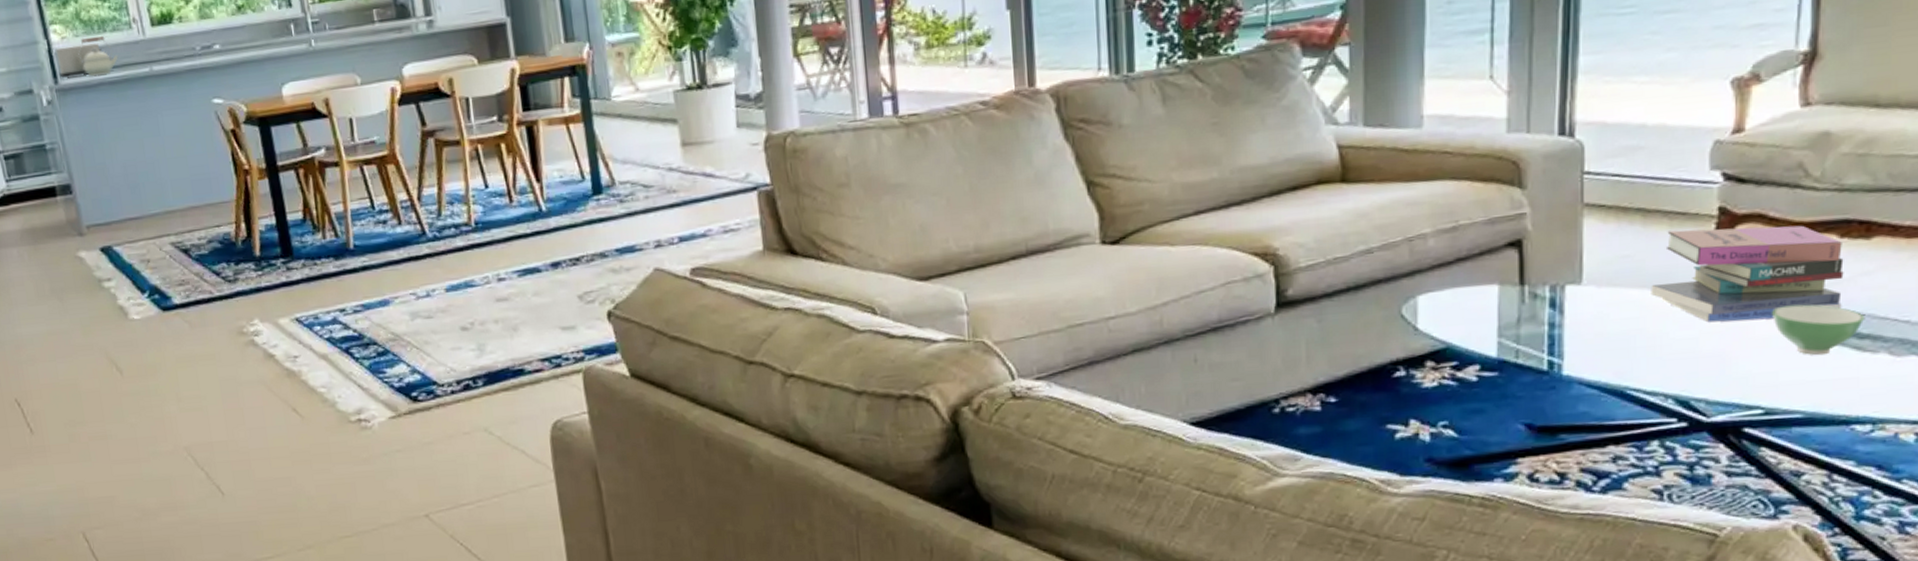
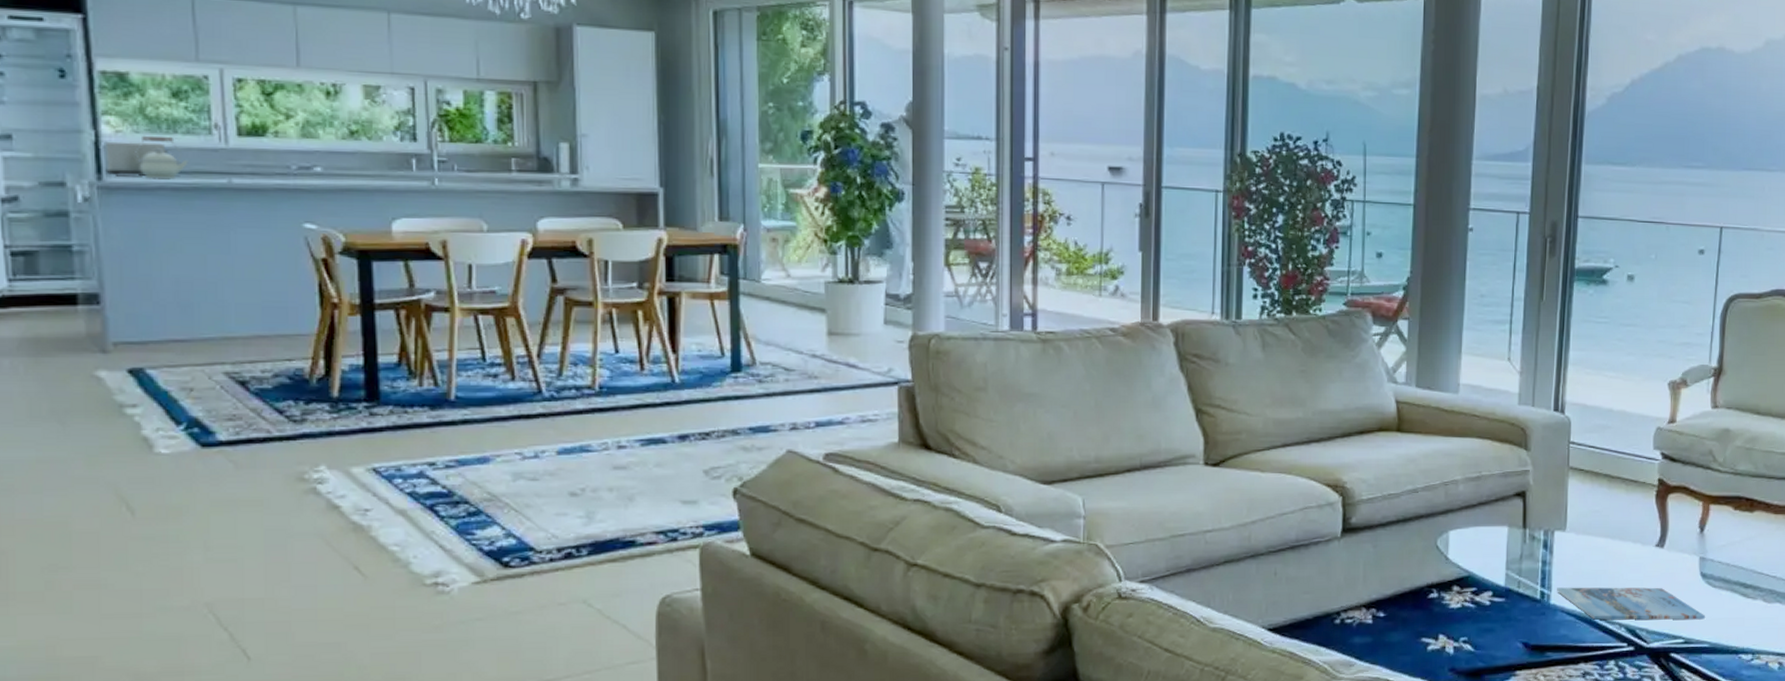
magazine: none [1571,346,1797,392] -> present [1557,587,1706,620]
books: present [1651,225,1844,323] -> none [1612,494,1736,569]
bowl: present [1772,304,1865,356] -> none [1691,559,1749,599]

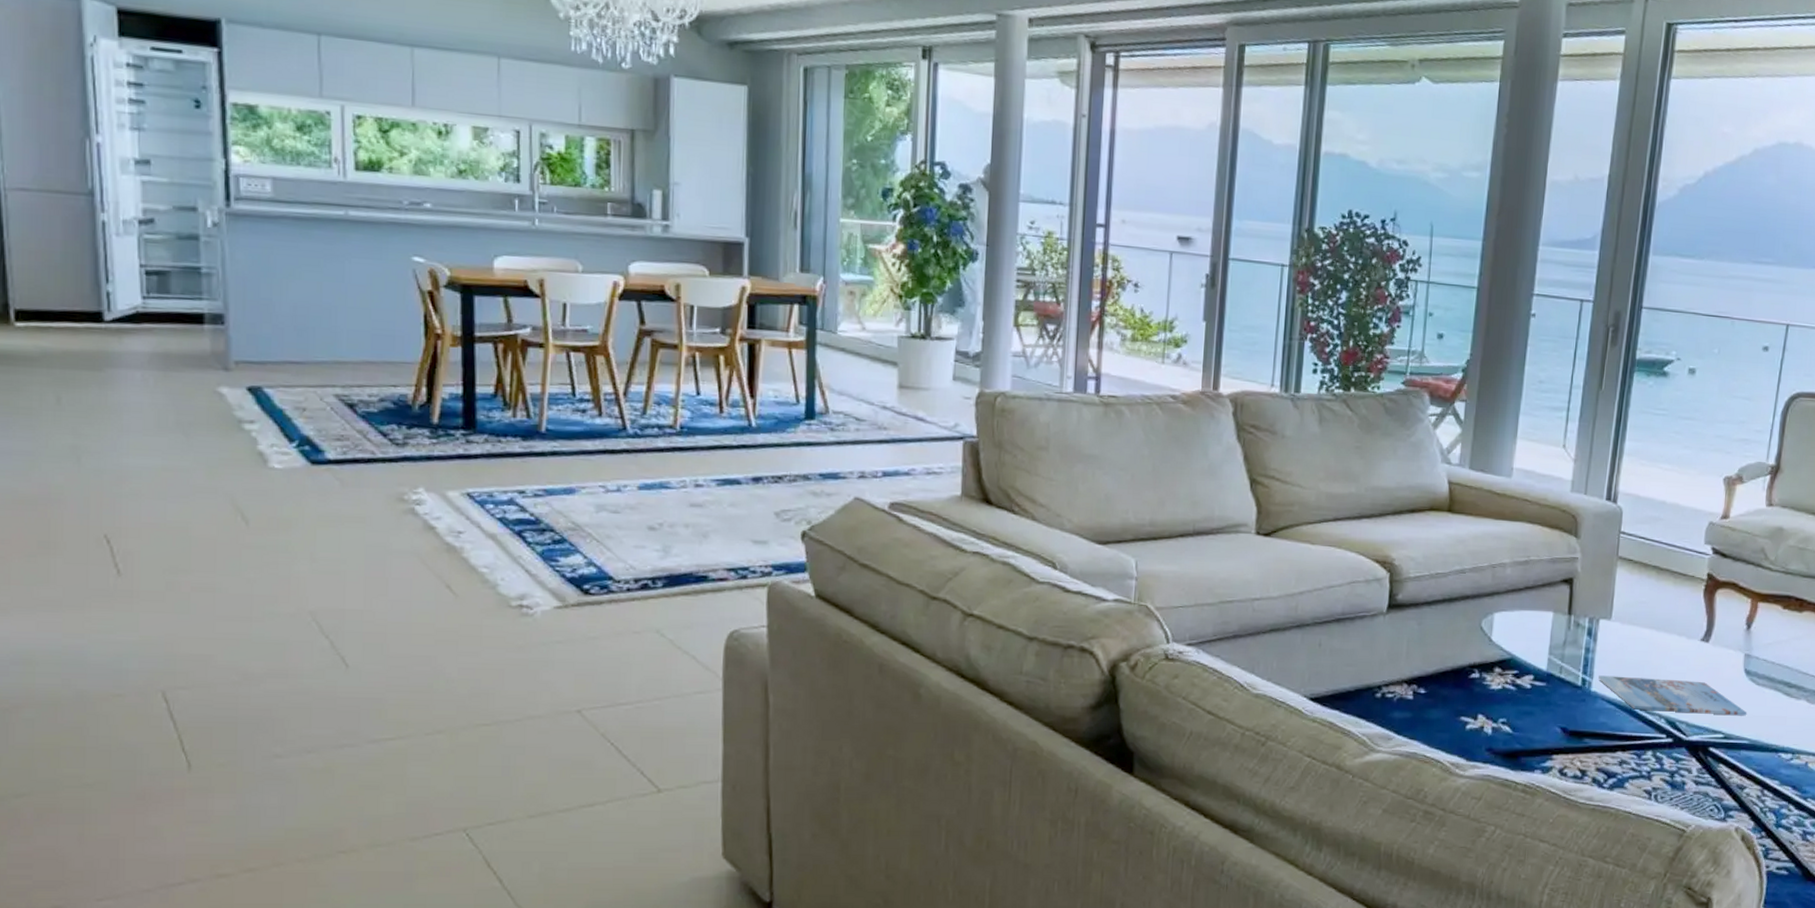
toaster: present [103,141,168,176] -> none [232,170,291,205]
kettle: present [135,135,189,180] -> none [261,166,310,210]

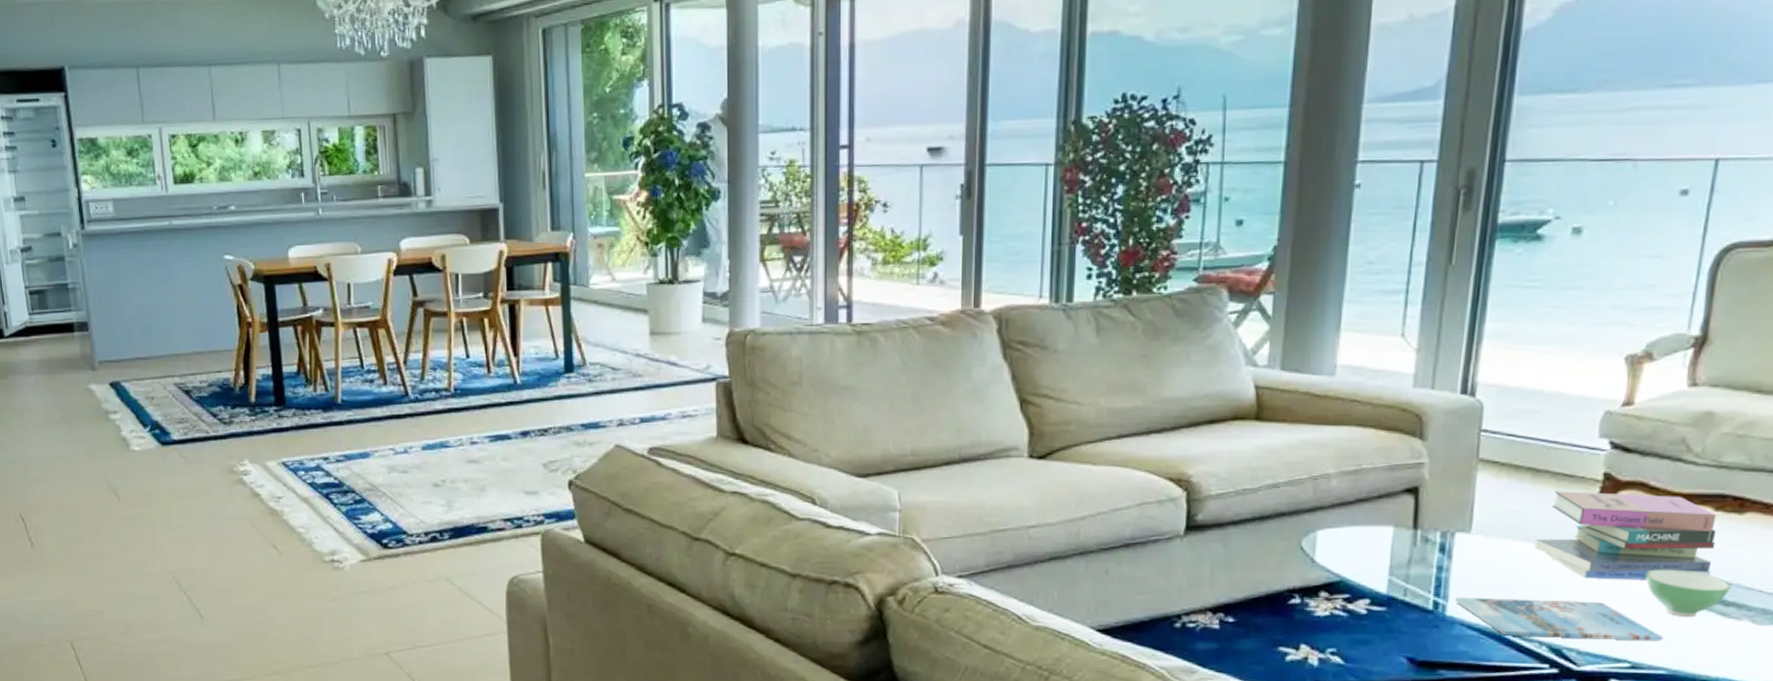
books: none [1657,587,1784,665] -> present [1534,491,1717,580]
bowl: none [1735,656,1794,697] -> present [1645,569,1732,618]

